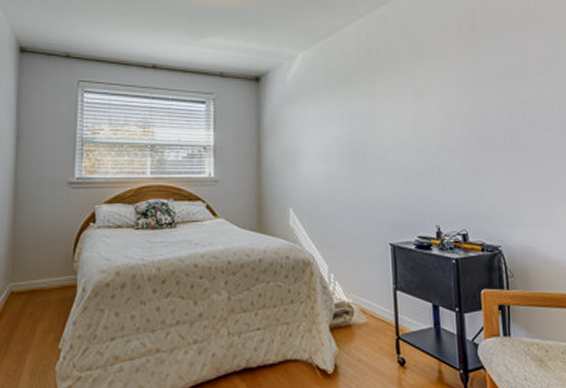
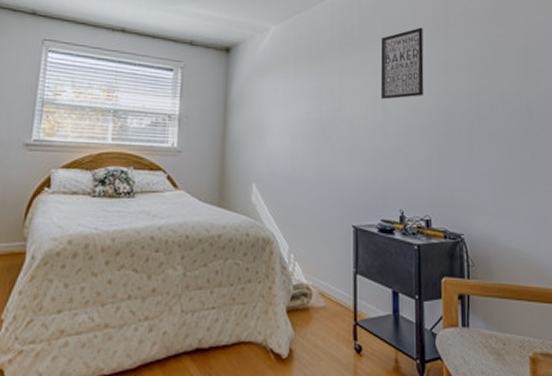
wall art: none [409,44,455,118] -> present [380,27,424,100]

